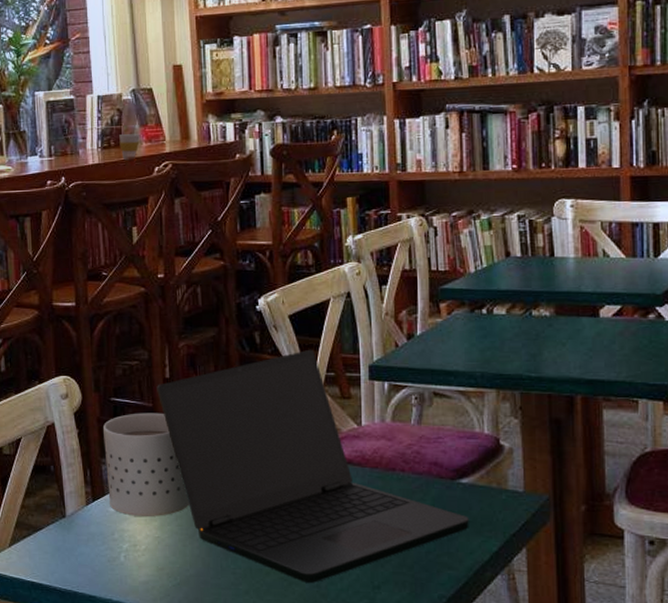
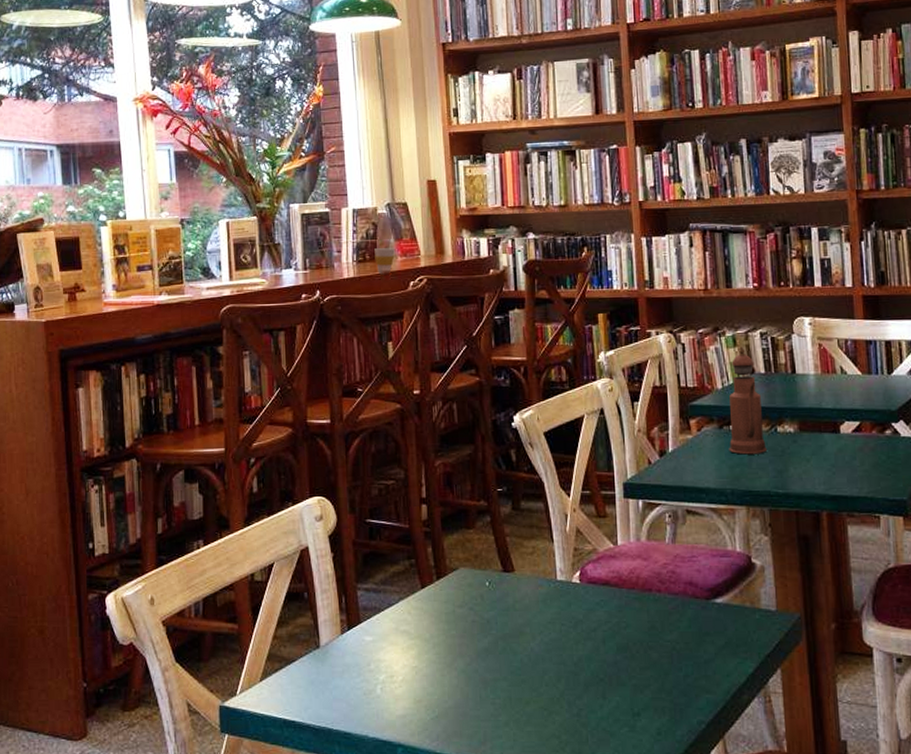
mug: present [103,413,190,516] -> none [359,534,448,645]
laptop: present [157,349,469,583] -> none [413,467,725,711]
coffeepot: none [480,230,520,338] -> present [729,347,767,455]

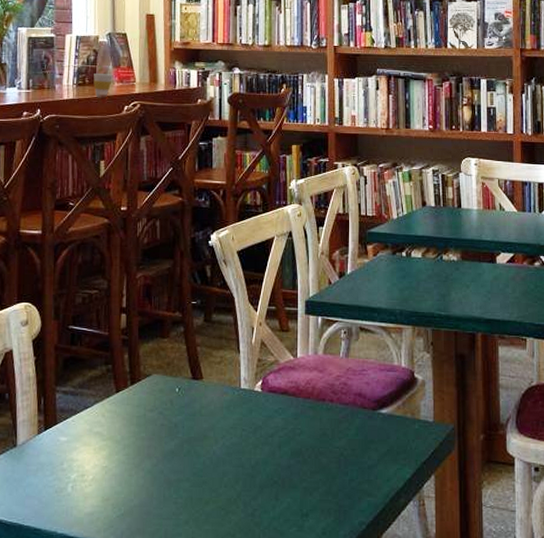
coffeepot: present [729,347,767,455] -> none [400,182,433,279]

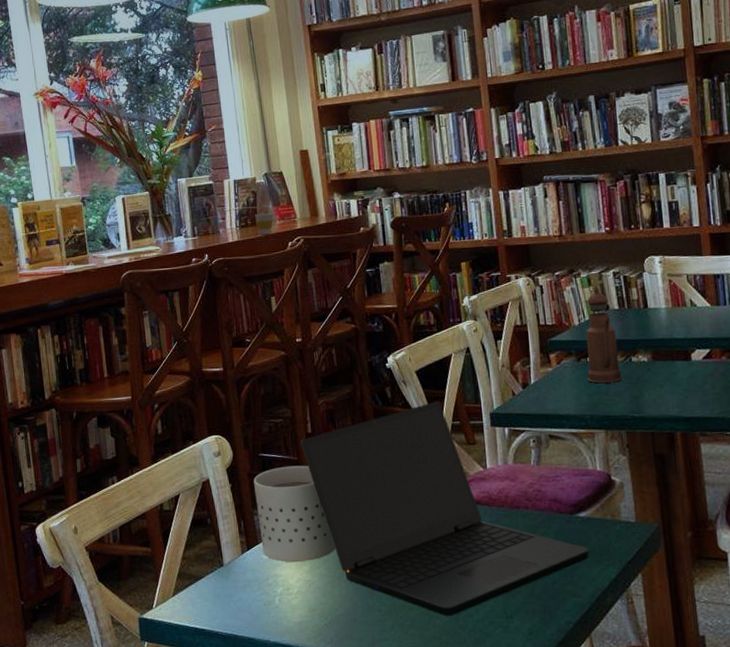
mug: none [59,341,138,446] -> present [254,465,336,562]
laptop: none [113,283,387,511] -> present [300,400,589,616]
coffeepot: none [400,182,433,279] -> present [586,286,623,384]

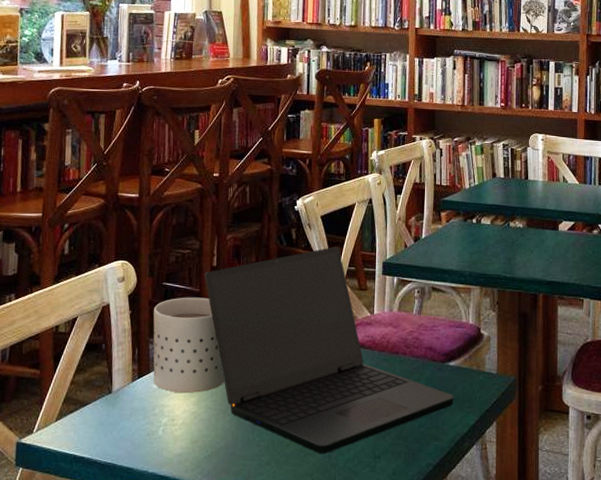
cup: present [255,213,274,238] -> none [190,49,208,72]
coffeepot: present [586,286,623,384] -> none [470,155,500,244]

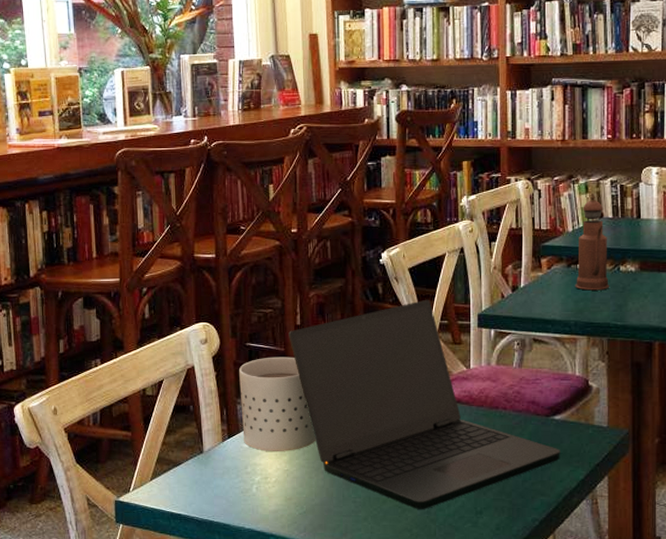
coffeepot: none [470,155,500,244] -> present [575,194,609,291]

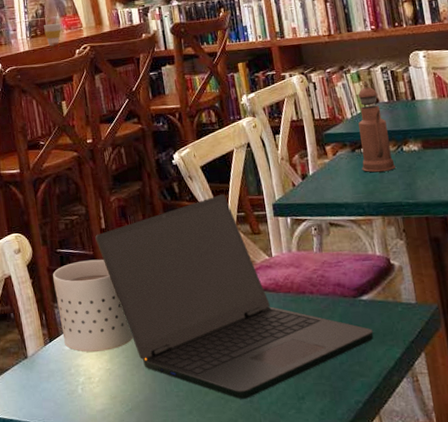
cup: none [258,97,277,123] -> present [44,23,61,47]

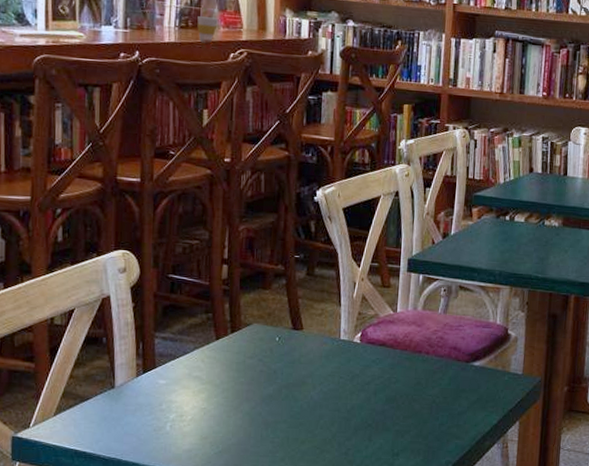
mug: present [53,259,134,352] -> none [158,290,237,389]
laptop: present [95,194,374,399] -> none [214,240,477,450]
coffeepot: present [358,81,396,173] -> none [502,148,535,243]

